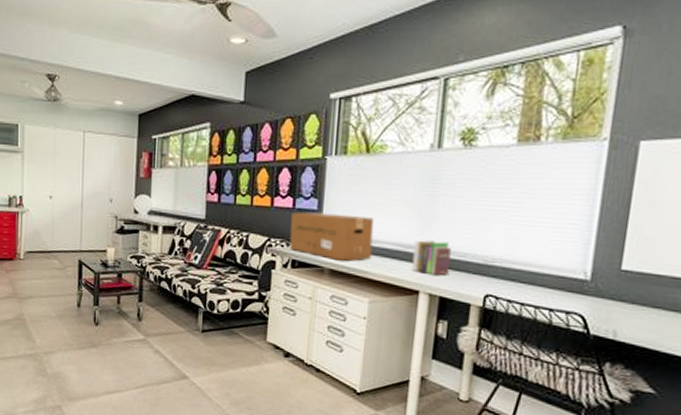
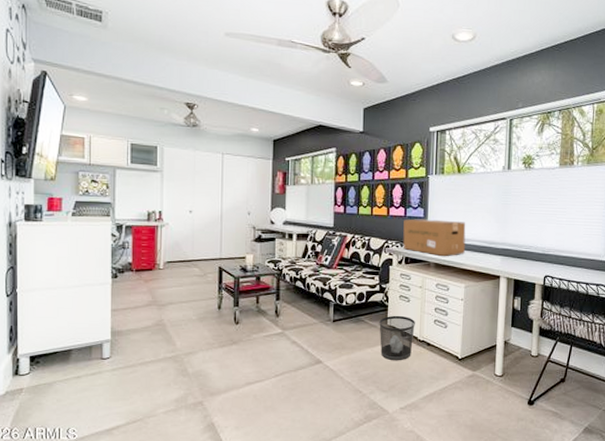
waste bin: none [256,330,302,387] -> present [379,315,415,361]
books: present [411,240,451,276] -> none [494,238,520,264]

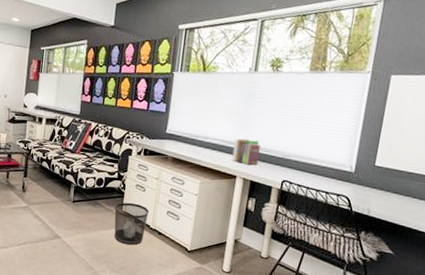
box: present [403,219,466,257] -> none [143,113,207,152]
books: none [494,238,520,264] -> present [231,138,261,166]

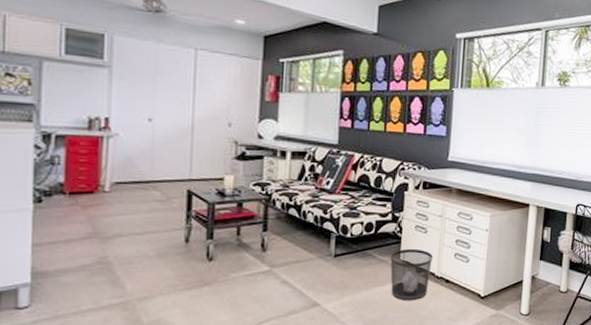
books: present [231,138,261,166] -> none [523,161,553,191]

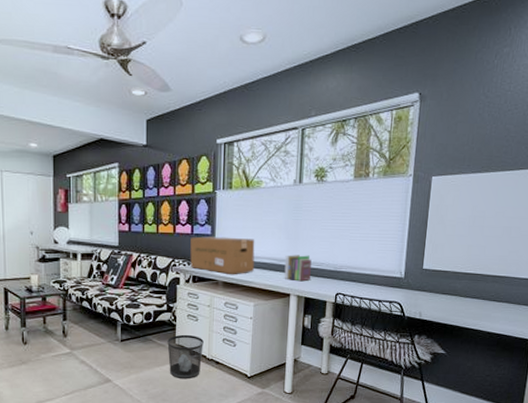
box: none [421,137,494,182] -> present [190,236,255,275]
books: none [523,161,553,191] -> present [284,255,312,282]

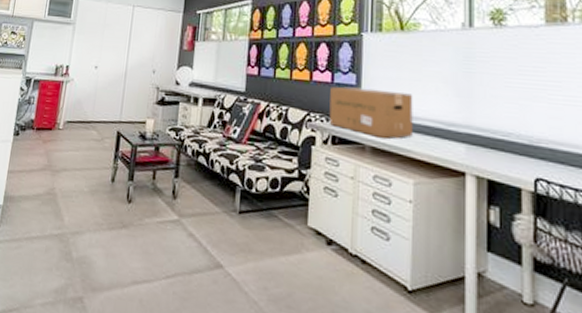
waste bin: present [167,334,204,379] -> none [296,213,345,281]
books: present [284,255,312,282] -> none [455,118,494,157]

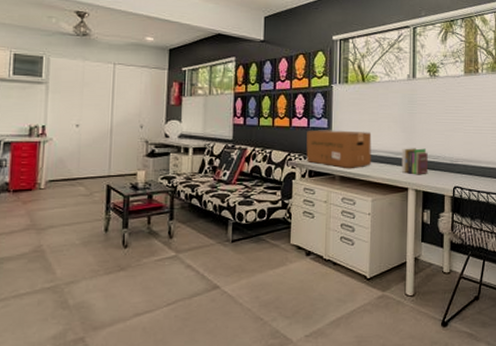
books: none [455,118,494,157] -> present [401,148,428,175]

